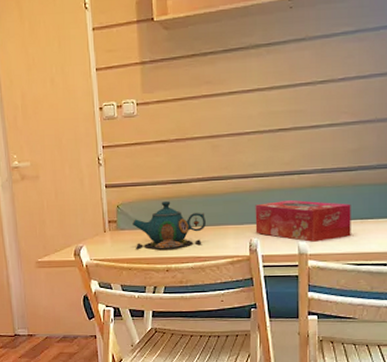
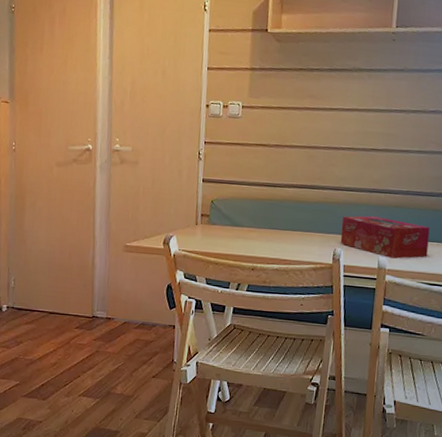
teapot: present [133,201,207,251] -> none [224,202,296,251]

